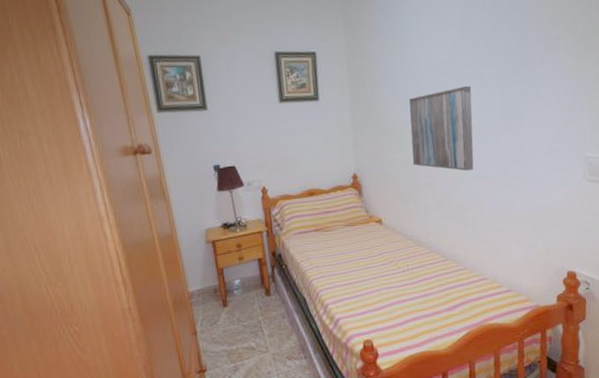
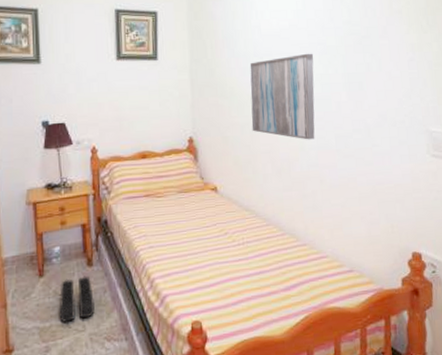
boots: none [243,304,276,345] -> present [59,275,96,322]

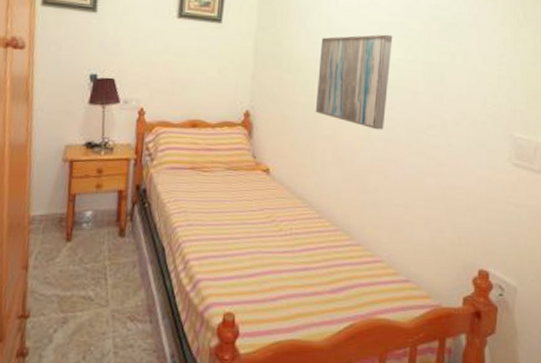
boots: present [59,275,96,322] -> none [81,246,123,294]

